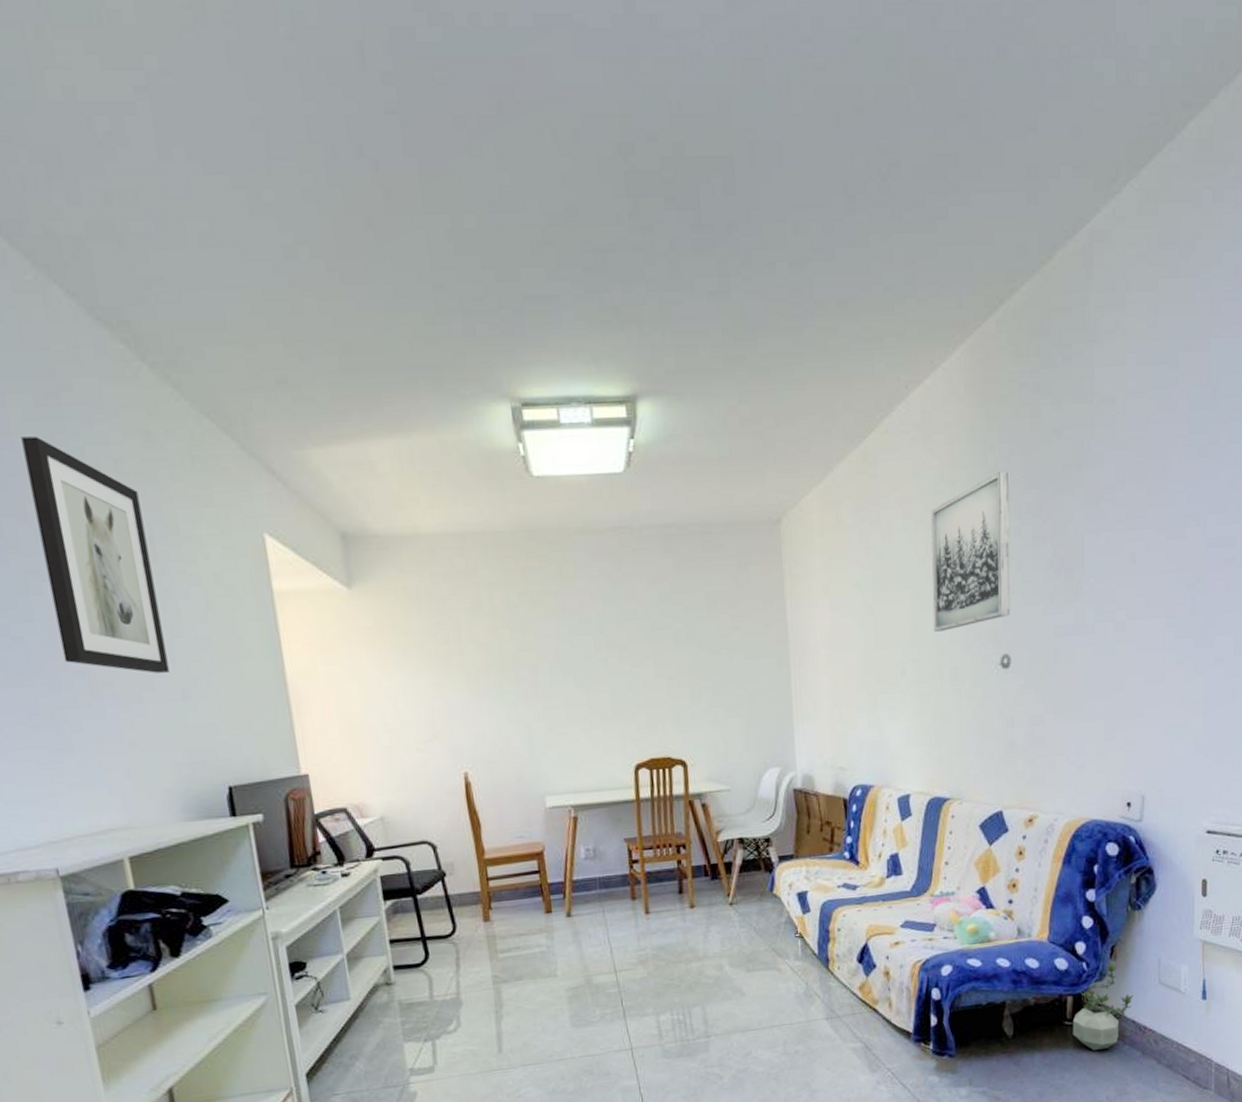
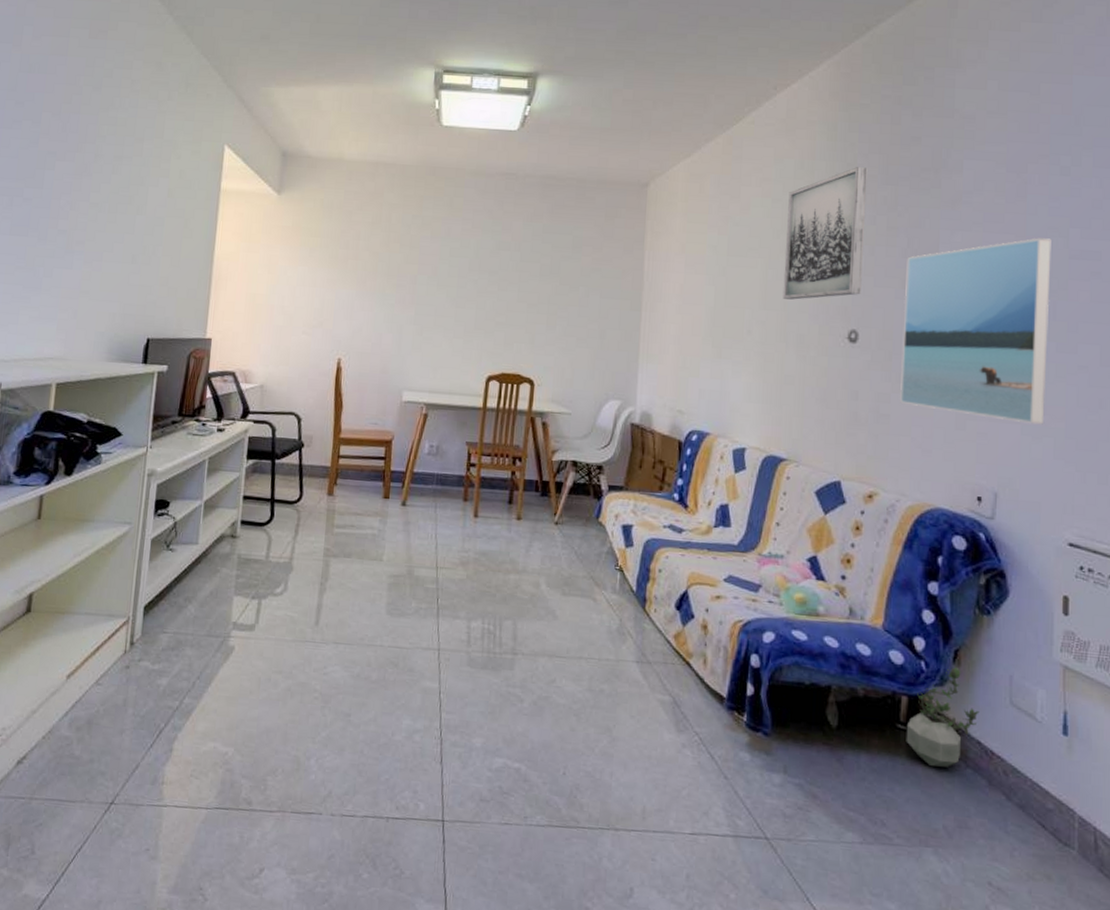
wall art: present [21,436,169,673] -> none [55,58,142,240]
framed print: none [1053,528,1190,724] -> present [900,238,1052,425]

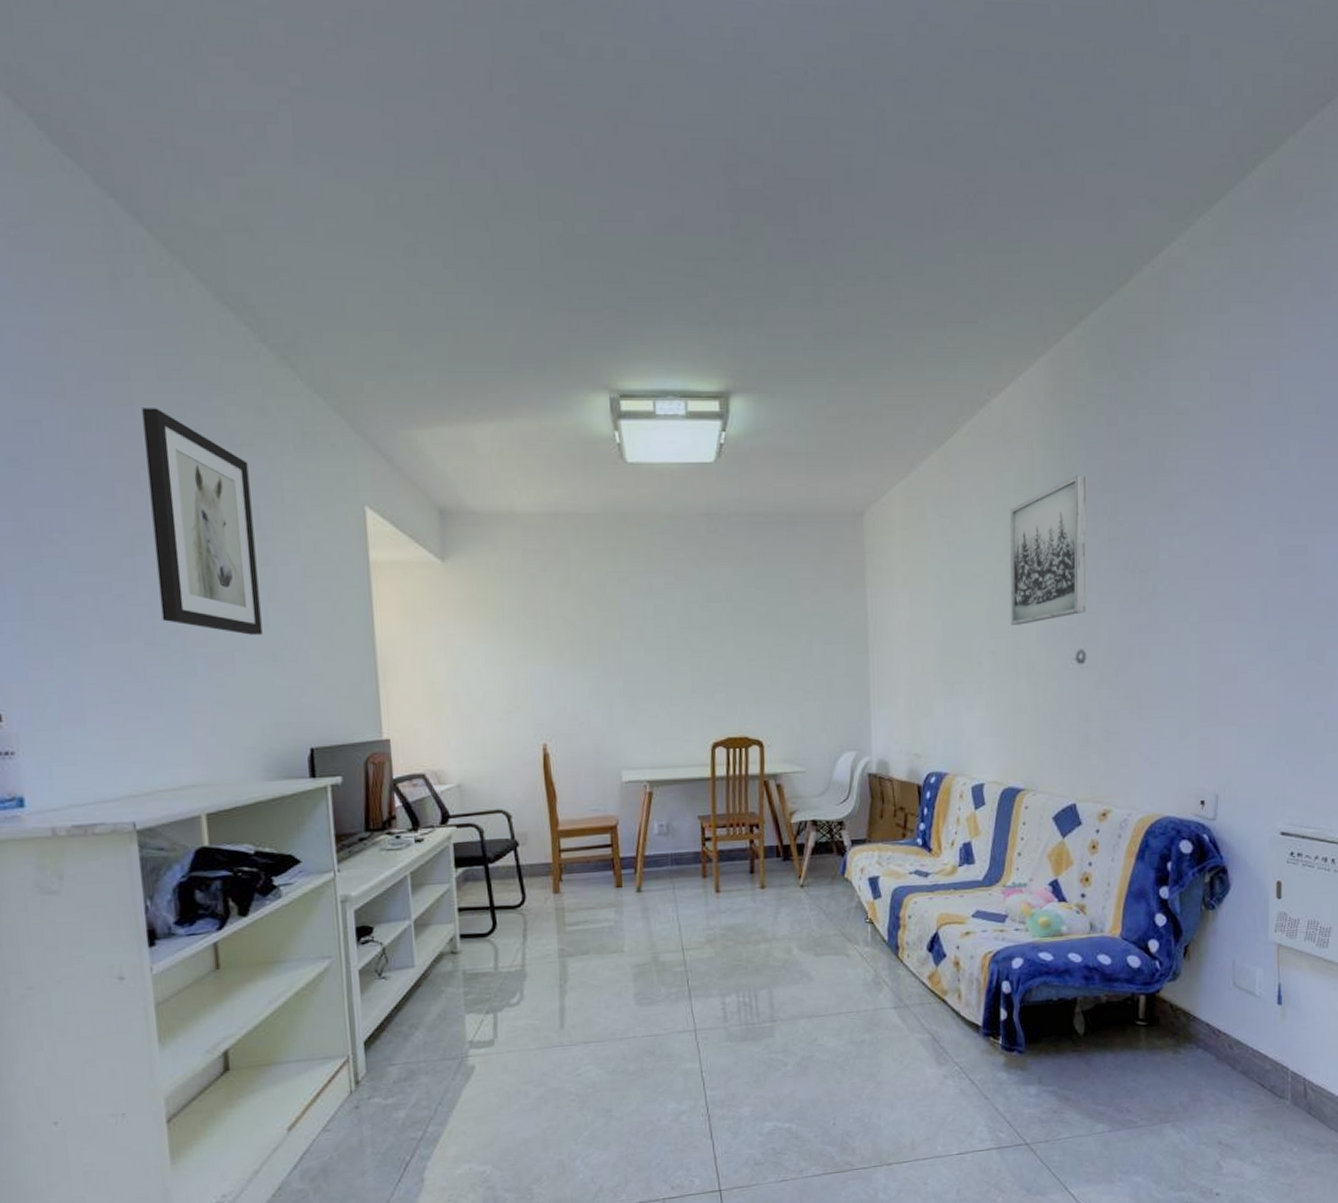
wall art: none [55,58,142,240] -> present [142,408,263,635]
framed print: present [900,238,1052,425] -> none [1128,536,1263,724]
potted plant: present [906,667,980,767] -> none [1145,961,1208,1054]

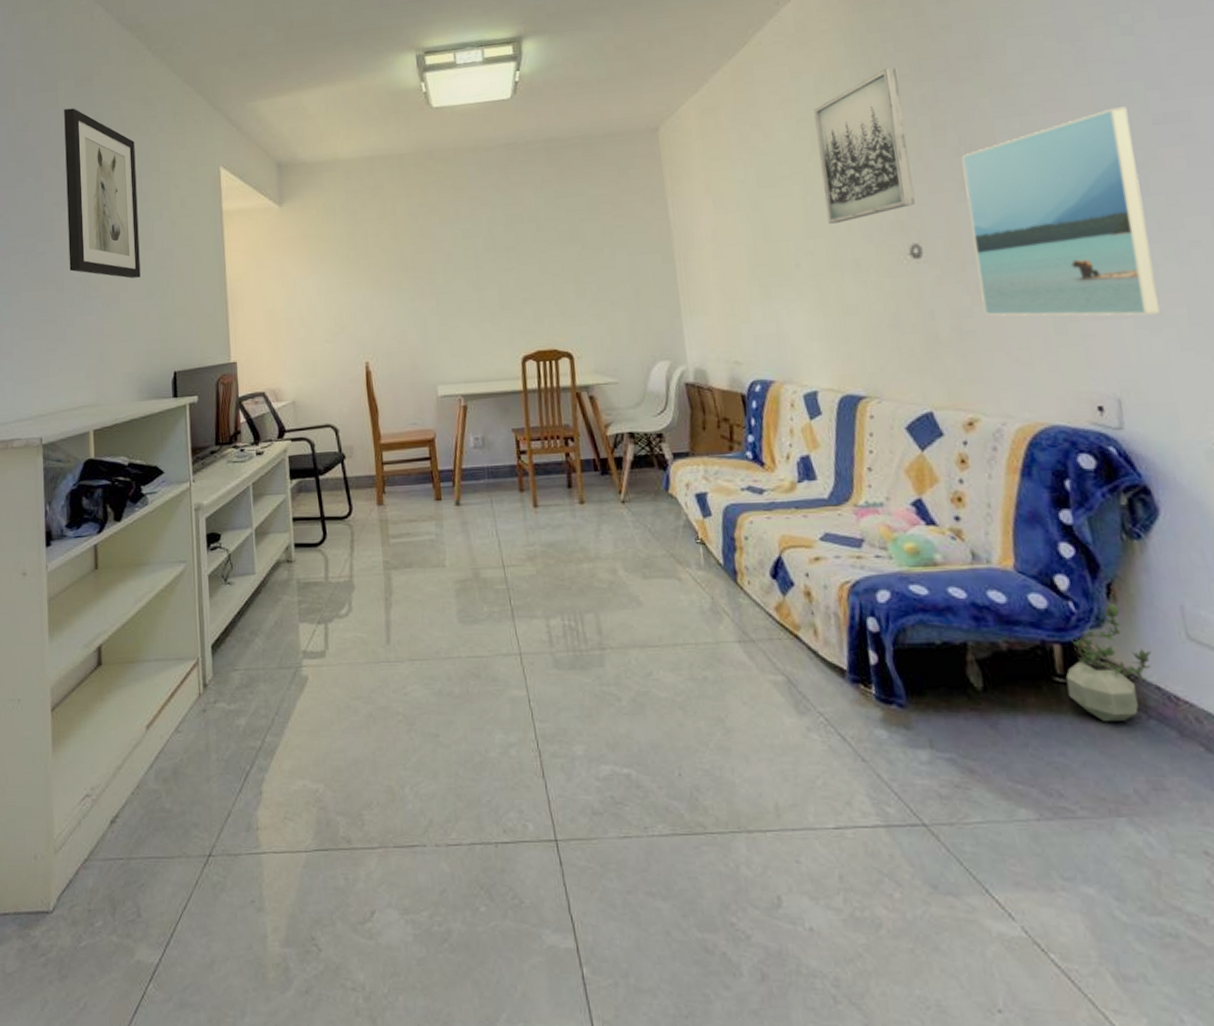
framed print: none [1128,536,1263,724] -> present [961,107,1161,316]
potted plant: none [1145,961,1208,1054] -> present [1065,604,1152,723]

